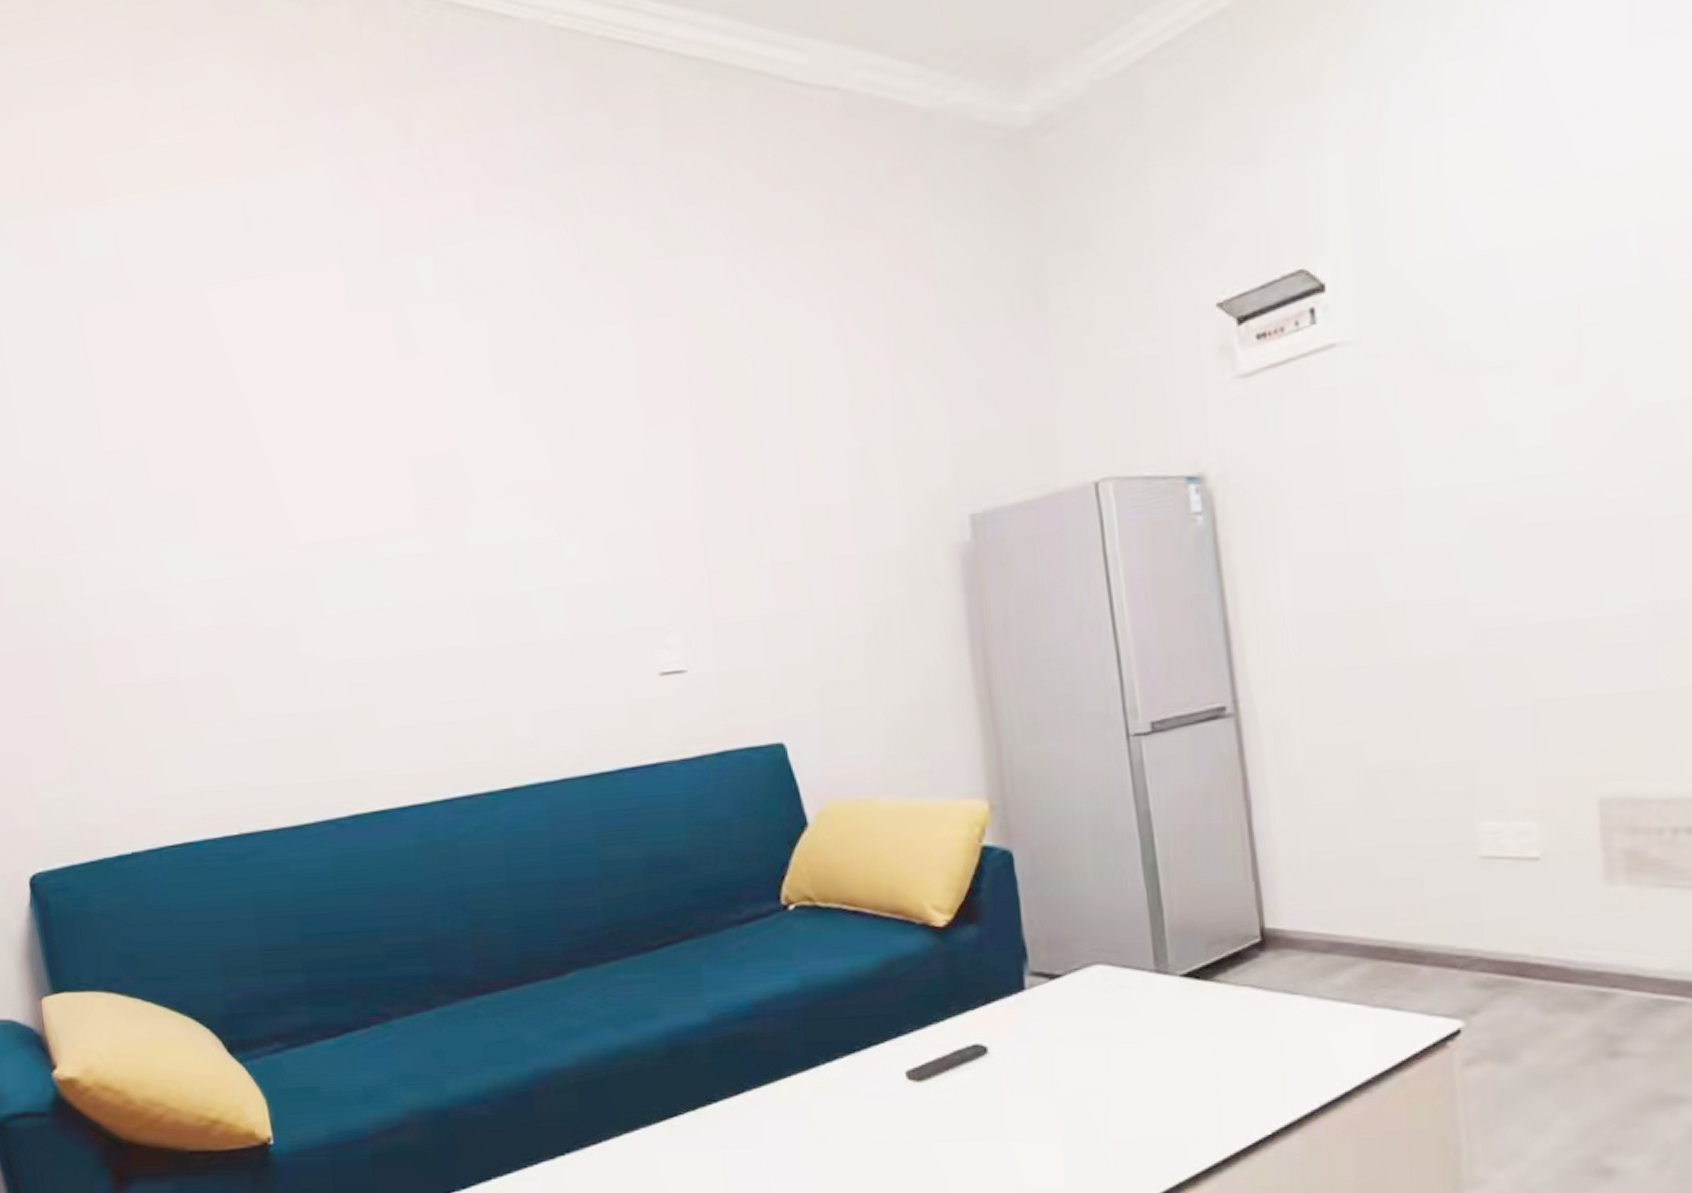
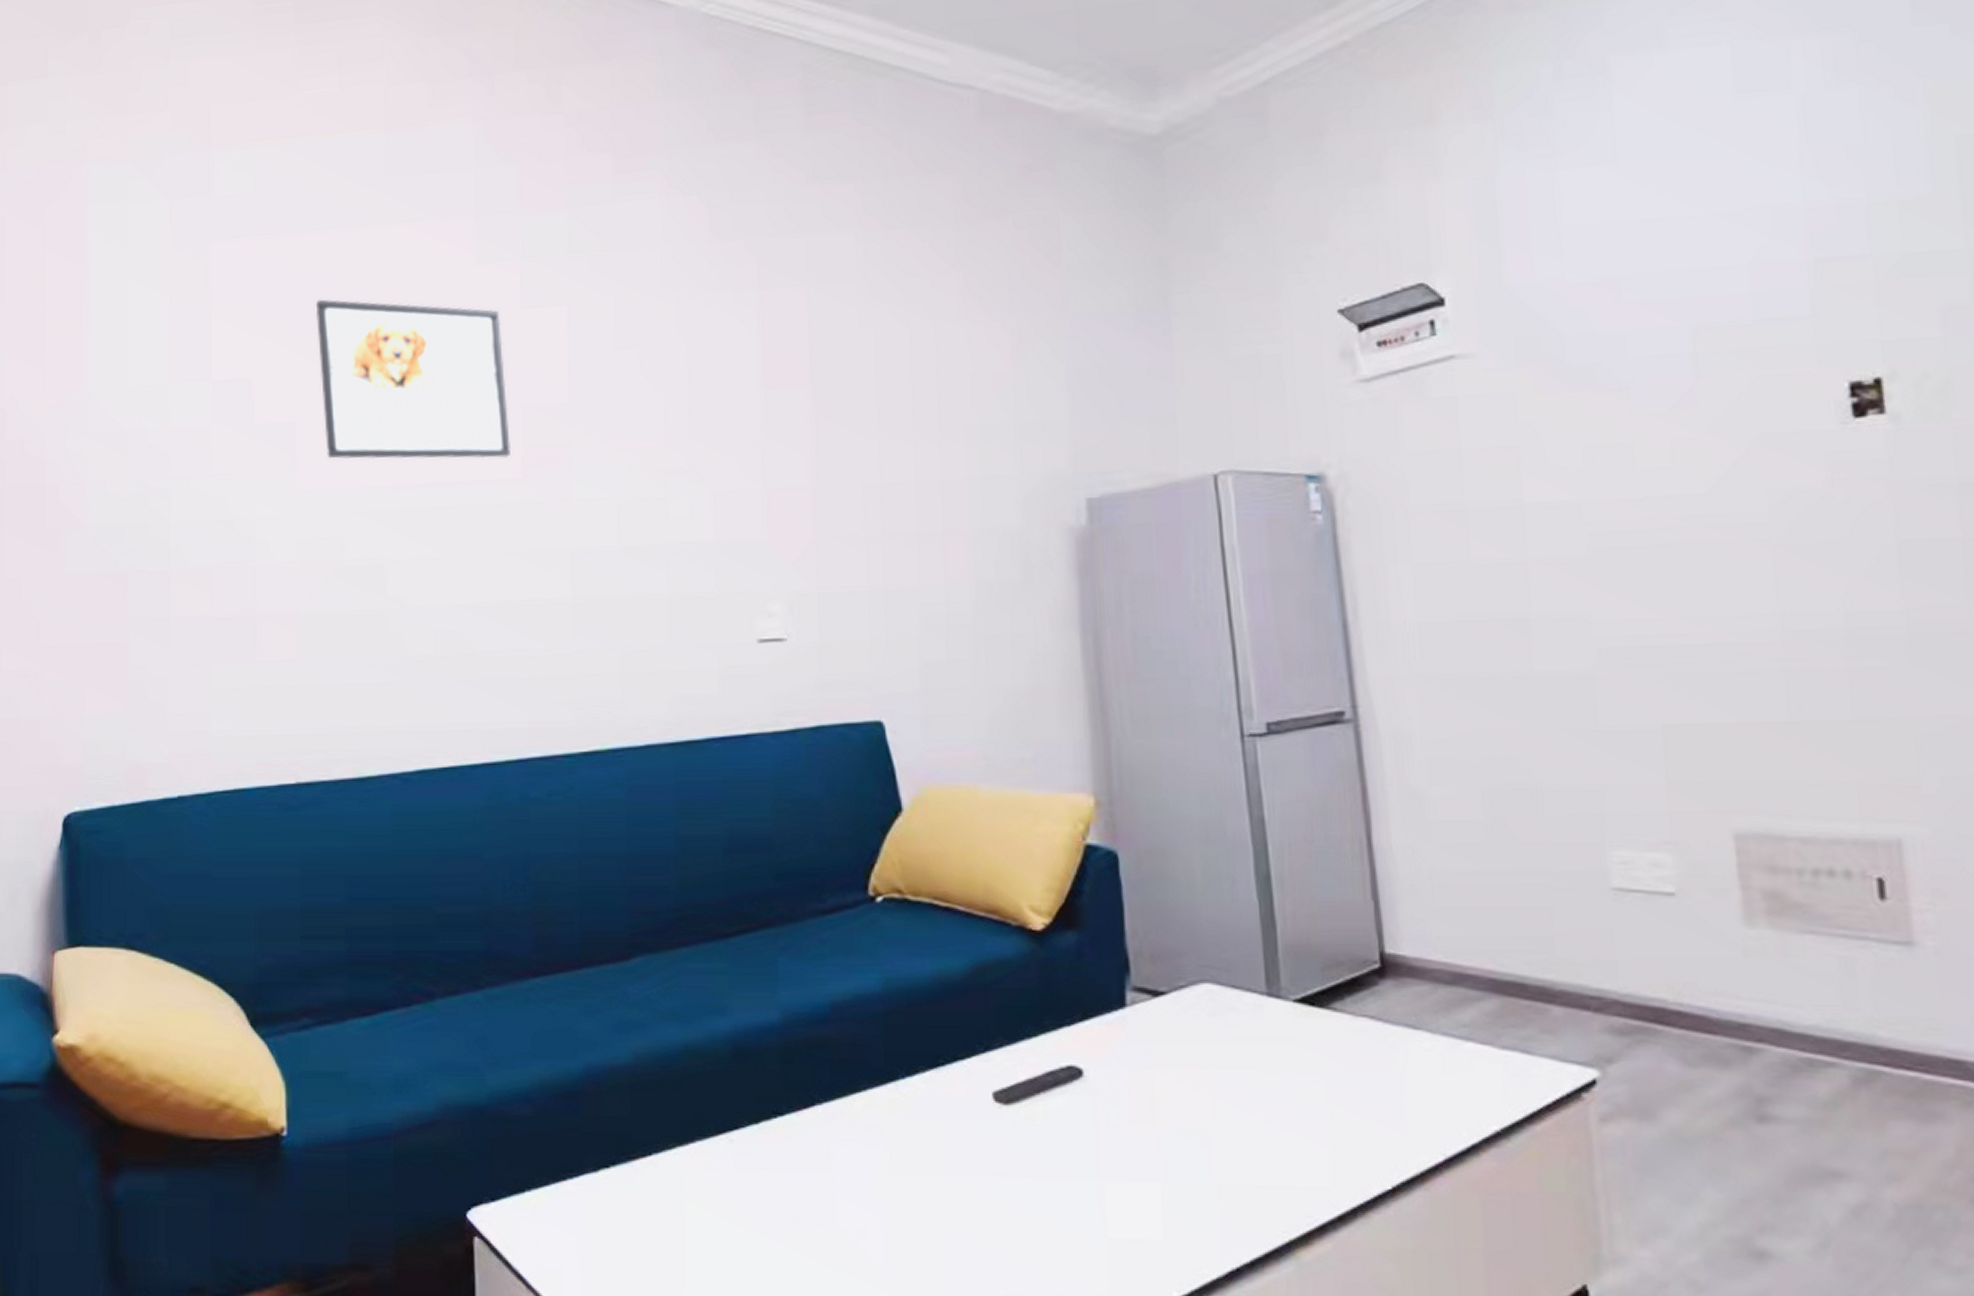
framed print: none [193,360,404,523] -> present [315,299,511,459]

